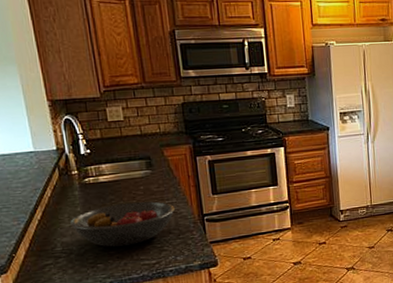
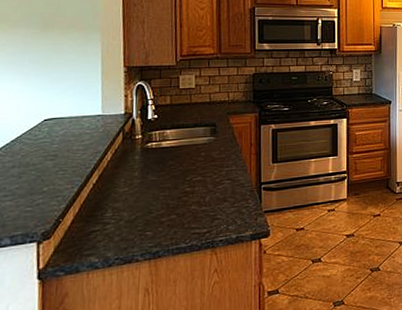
fruit bowl: present [70,201,175,247] -> none [125,168,233,214]

